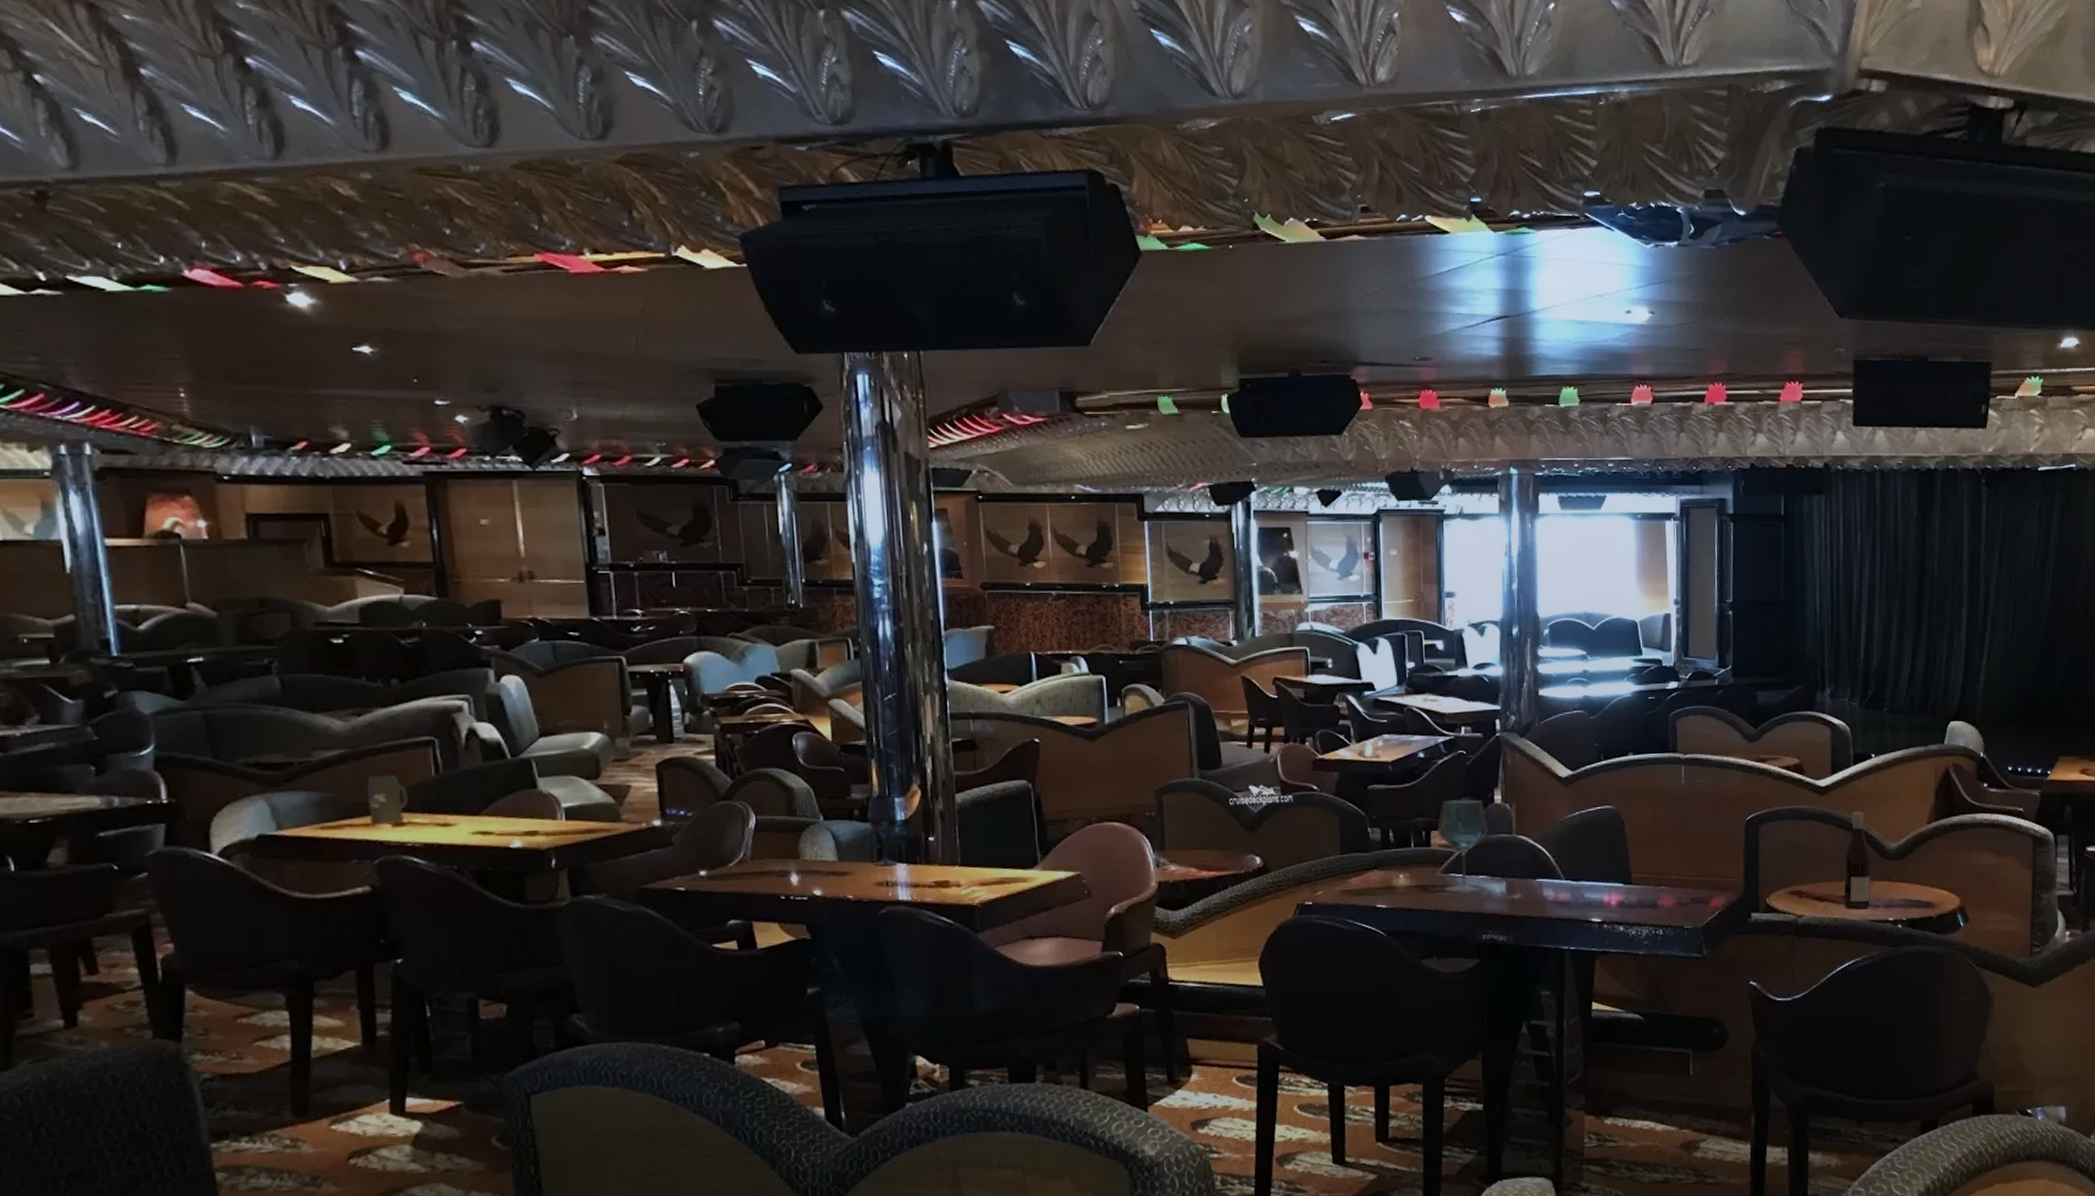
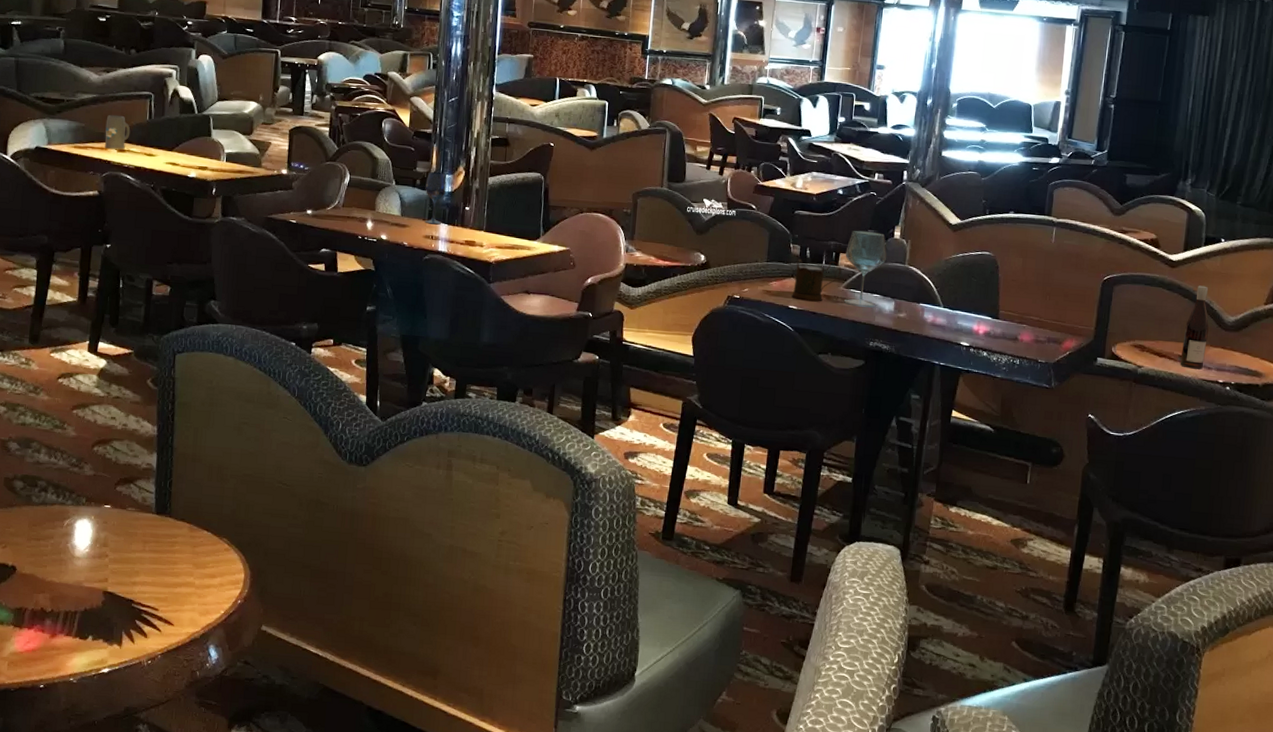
beer mug: none [1378,842,1436,897] -> present [792,258,842,302]

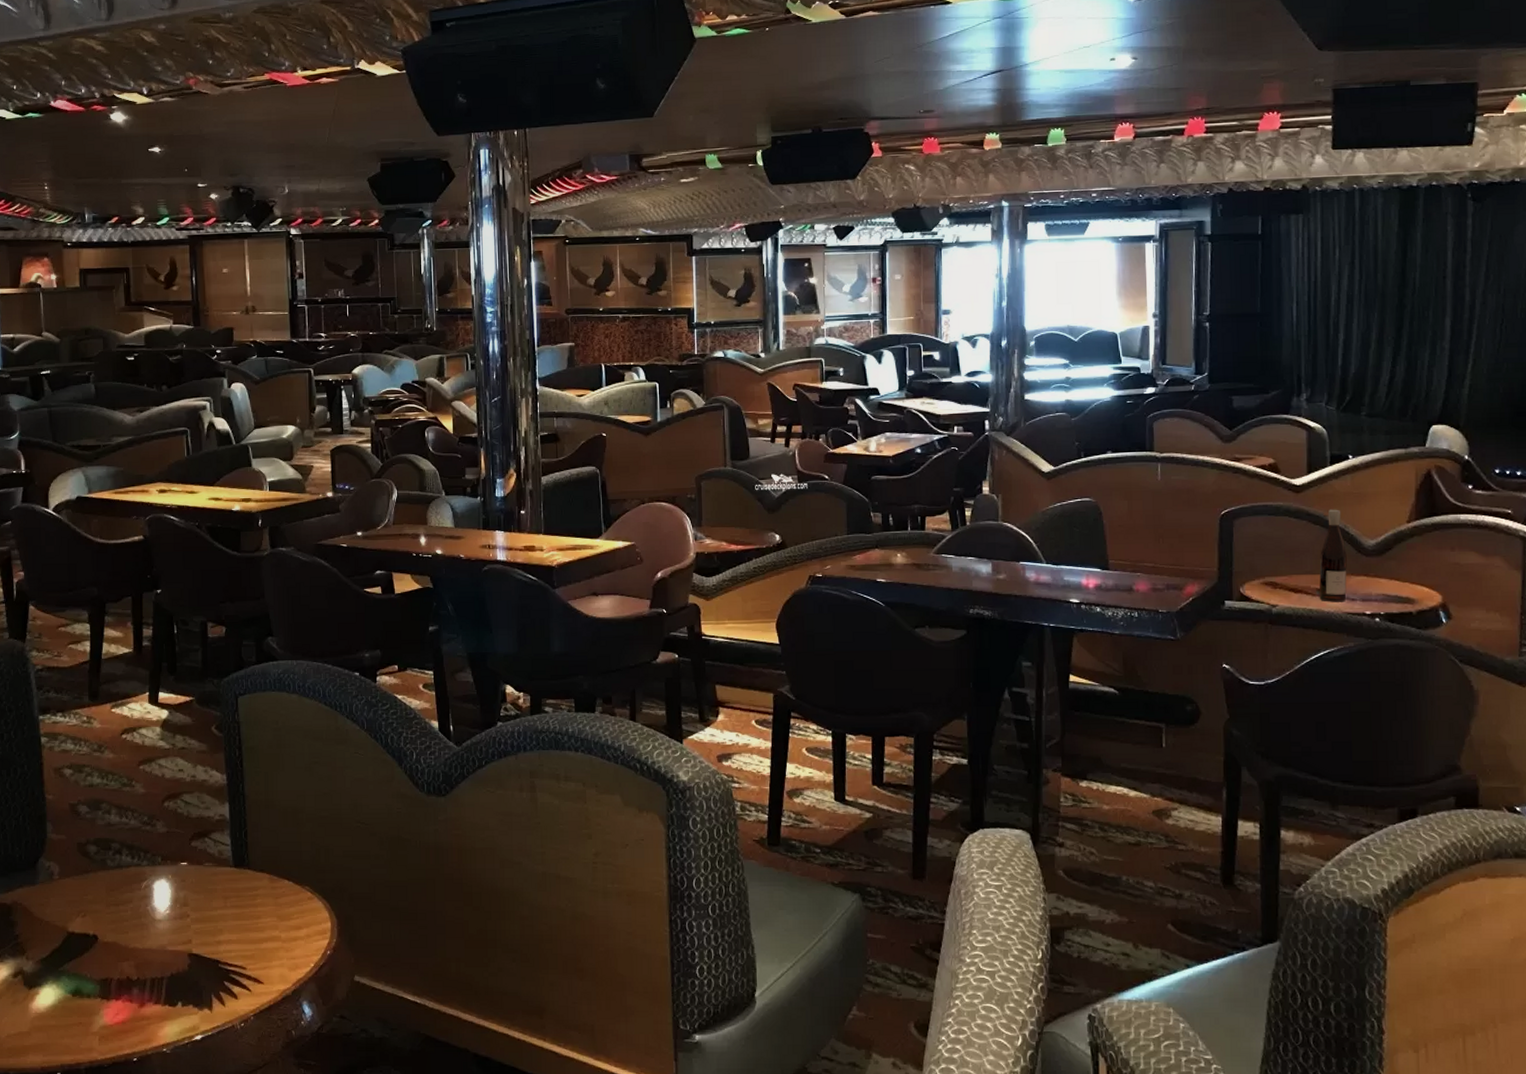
beer mug: present [104,114,131,151] -> none [144,455,170,492]
wineglass: present [424,172,447,225] -> none [476,478,498,533]
beer mug: present [792,258,842,302] -> none [878,526,930,572]
wine glass: present [844,230,887,308] -> none [931,489,978,572]

